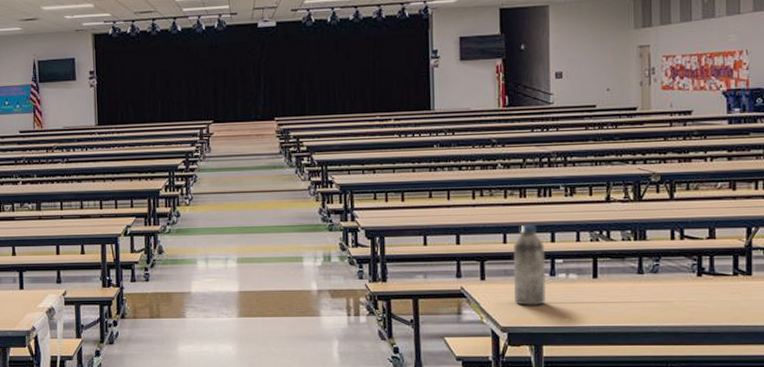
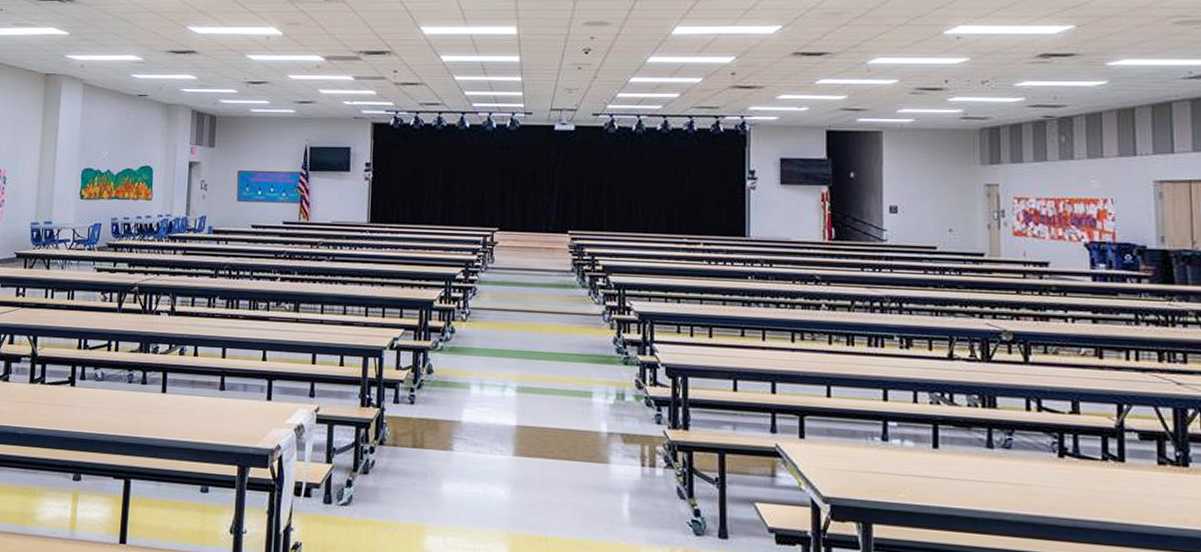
water bottle: present [514,225,547,307] -> none [839,378,878,476]

